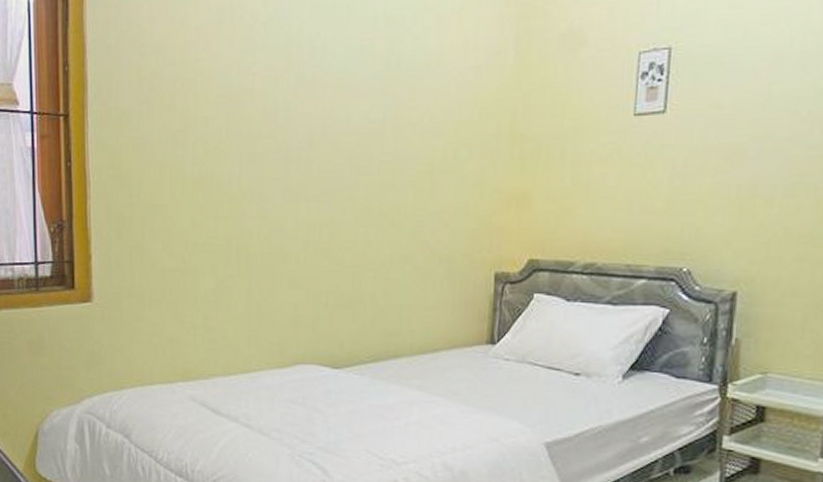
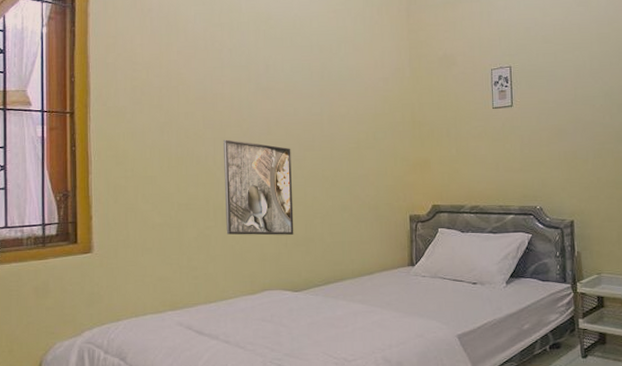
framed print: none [251,156,340,292] -> present [224,139,294,236]

